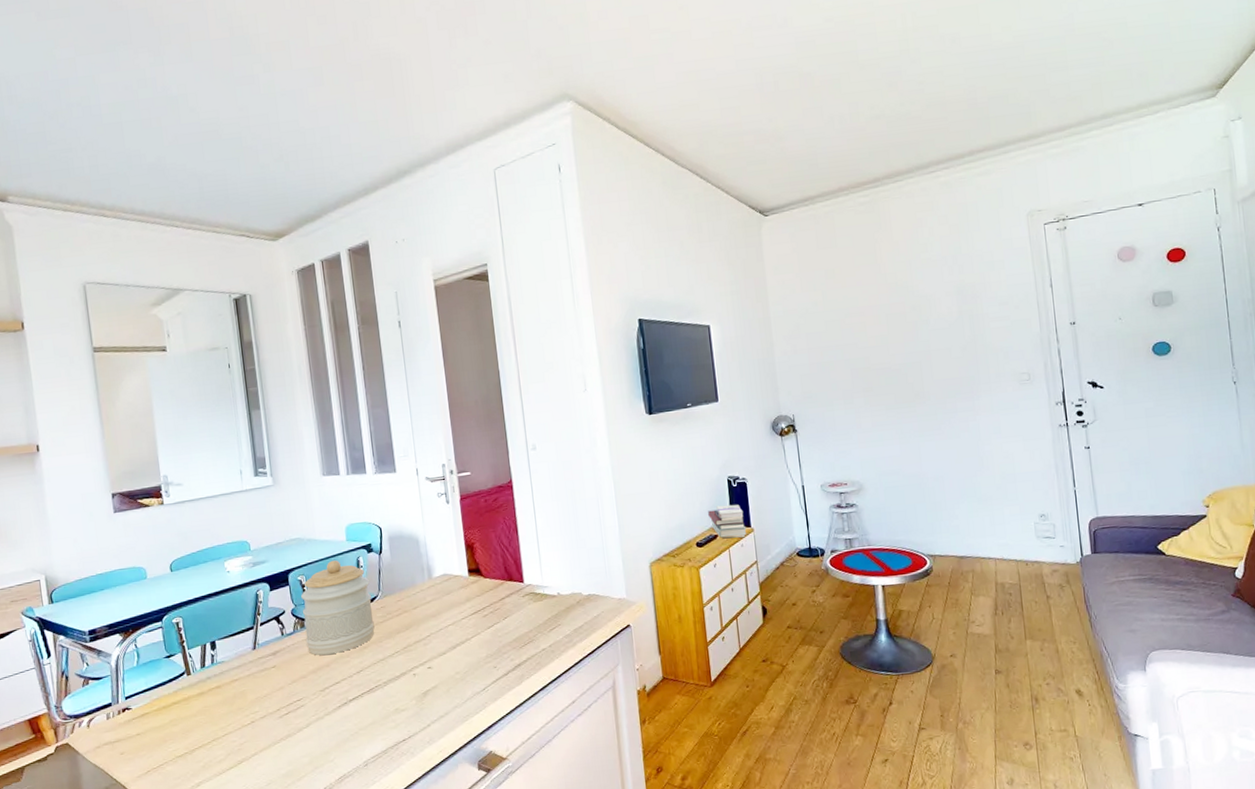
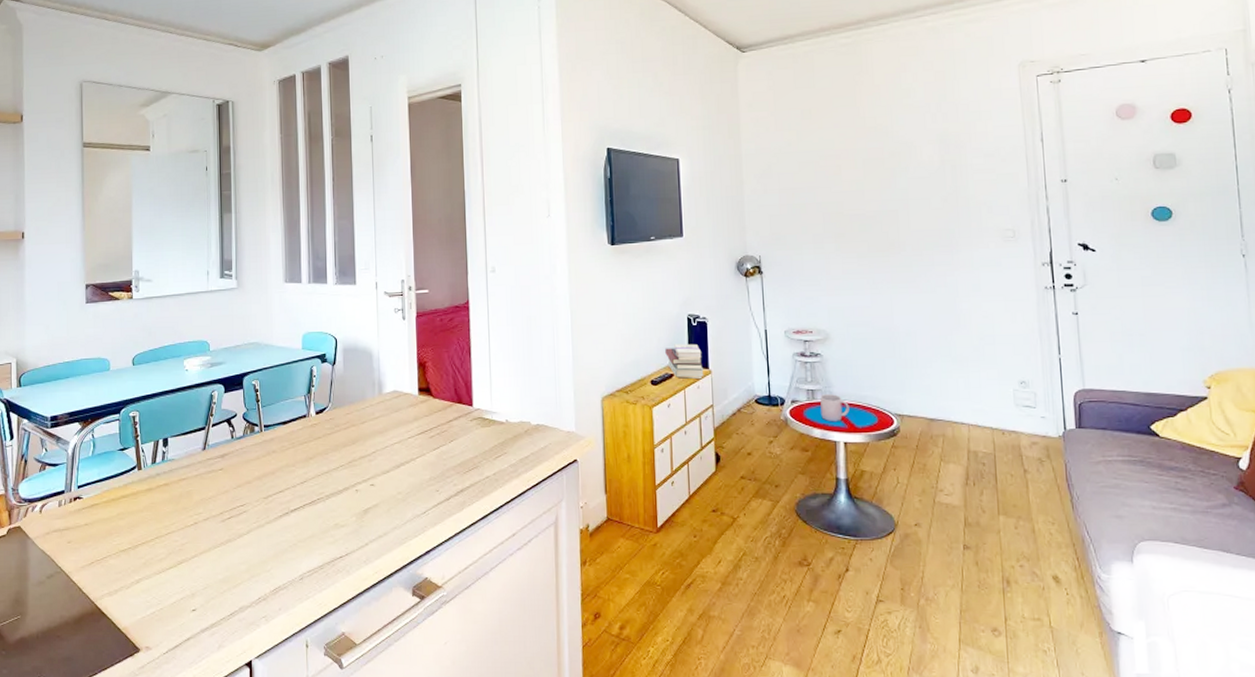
jar: present [301,560,375,655] -> none [253,367,322,462]
mug: none [857,541,886,568] -> present [820,394,850,422]

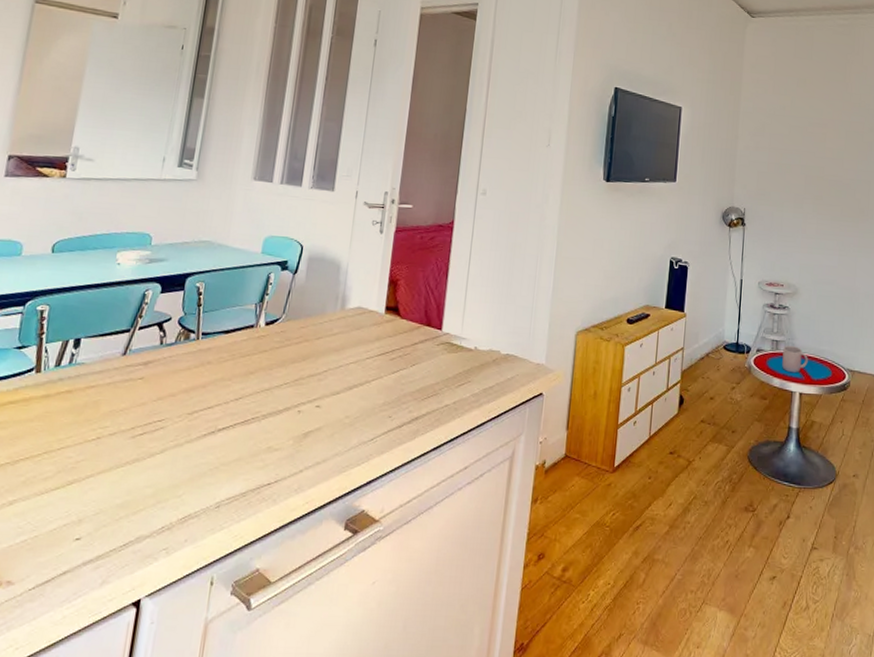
books: present [665,343,704,380] -> none [645,285,680,322]

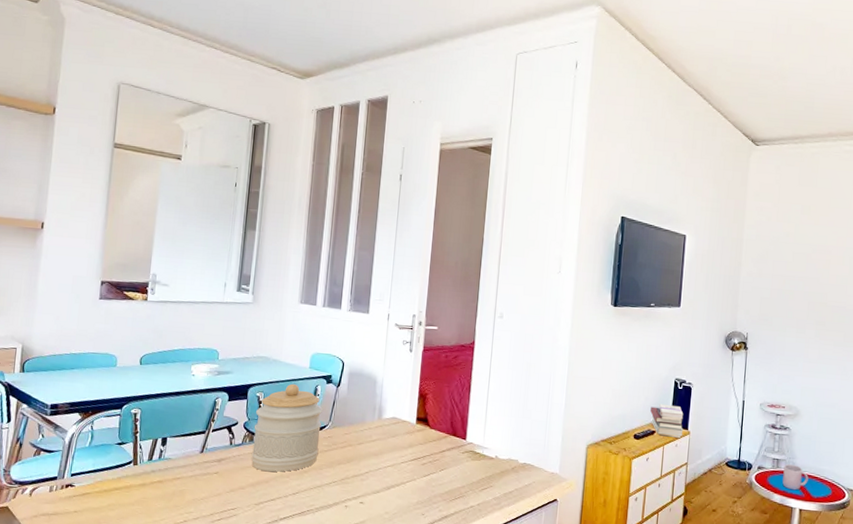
jar: none [185,271,276,374] -> present [251,383,324,472]
books: none [645,285,680,322] -> present [650,404,684,439]

